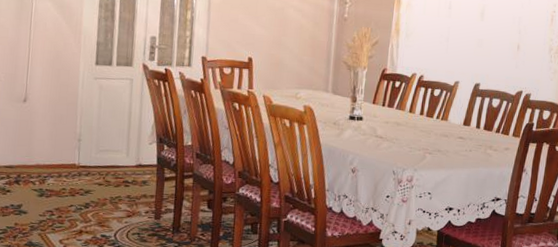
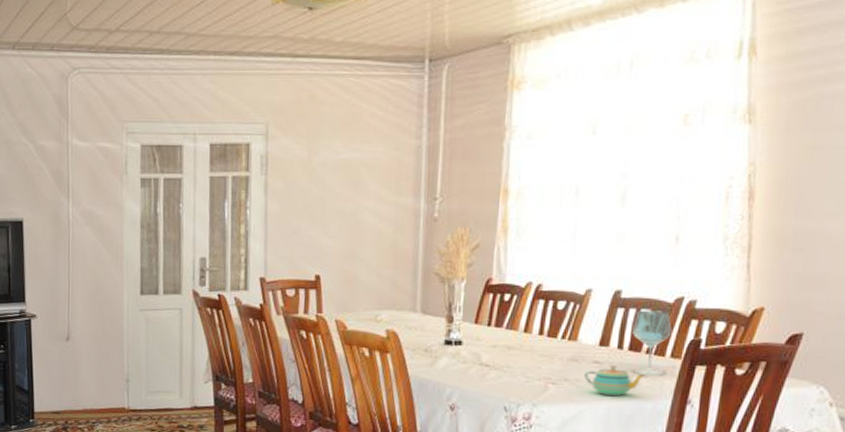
teapot: none [452,140,495,164] -> present [584,364,646,396]
wine glass: none [487,99,514,150] -> present [632,310,672,376]

